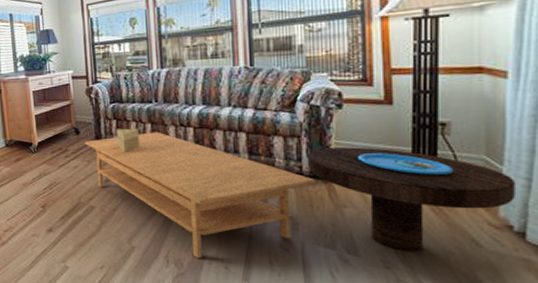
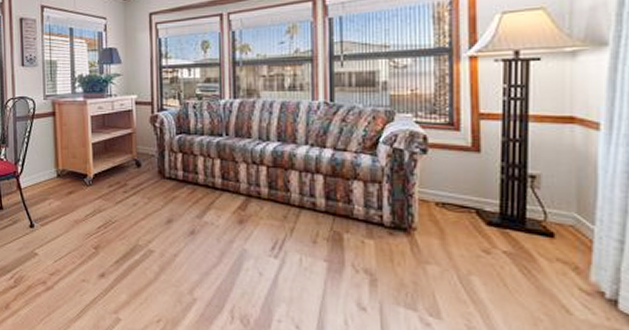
coffee table: present [85,132,316,259] -> none [146,169,397,316]
decorative box: present [117,128,140,153] -> none [182,163,207,191]
side table: present [308,147,515,252] -> none [389,196,607,318]

